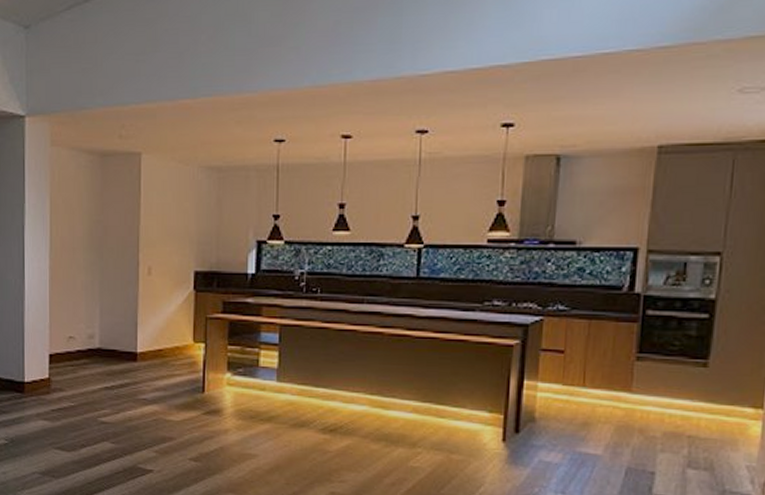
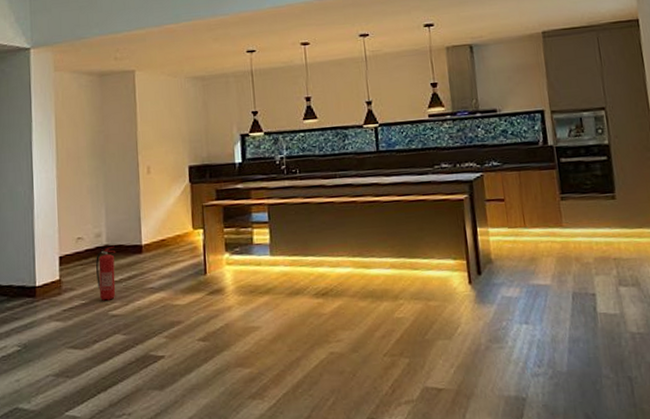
fire extinguisher: none [87,349,109,406] -> present [96,245,116,301]

